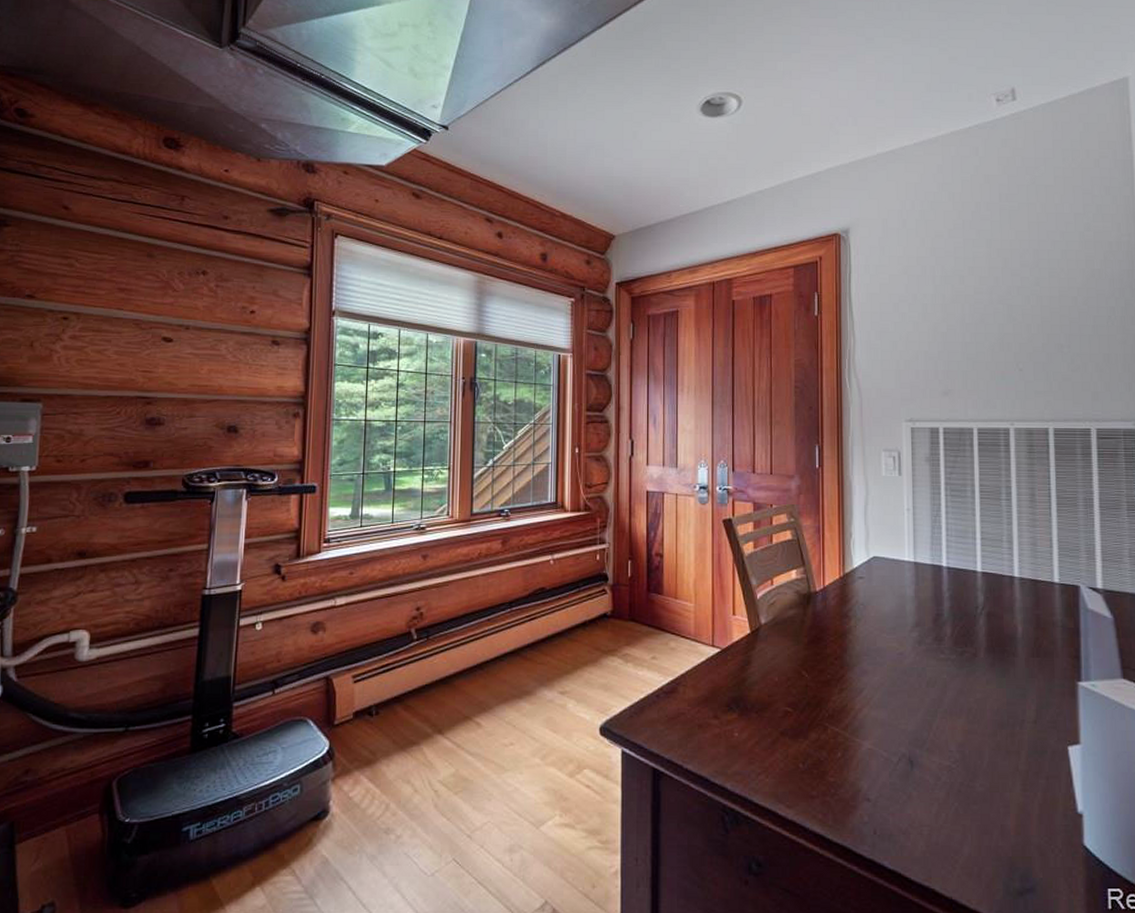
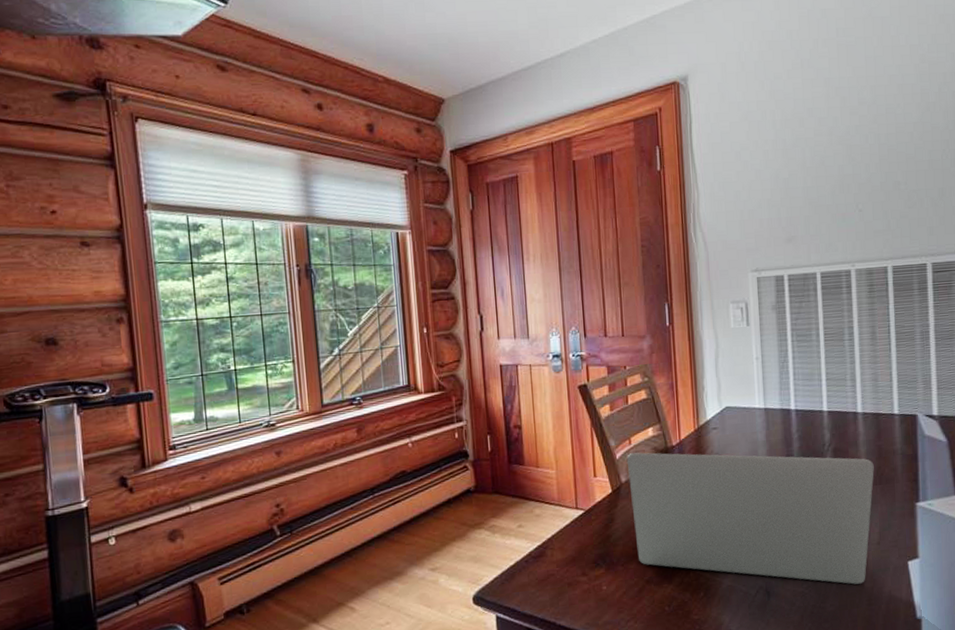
laptop: none [767,595,1031,765] -> present [626,452,874,585]

